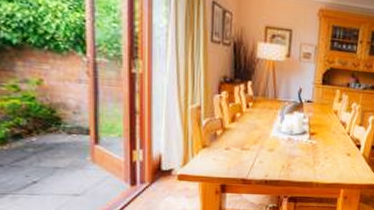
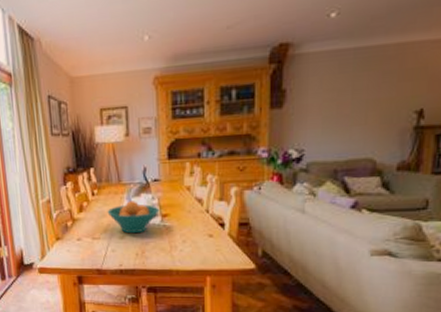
fruit bowl: none [259,117,309,148] -> present [107,201,160,234]

